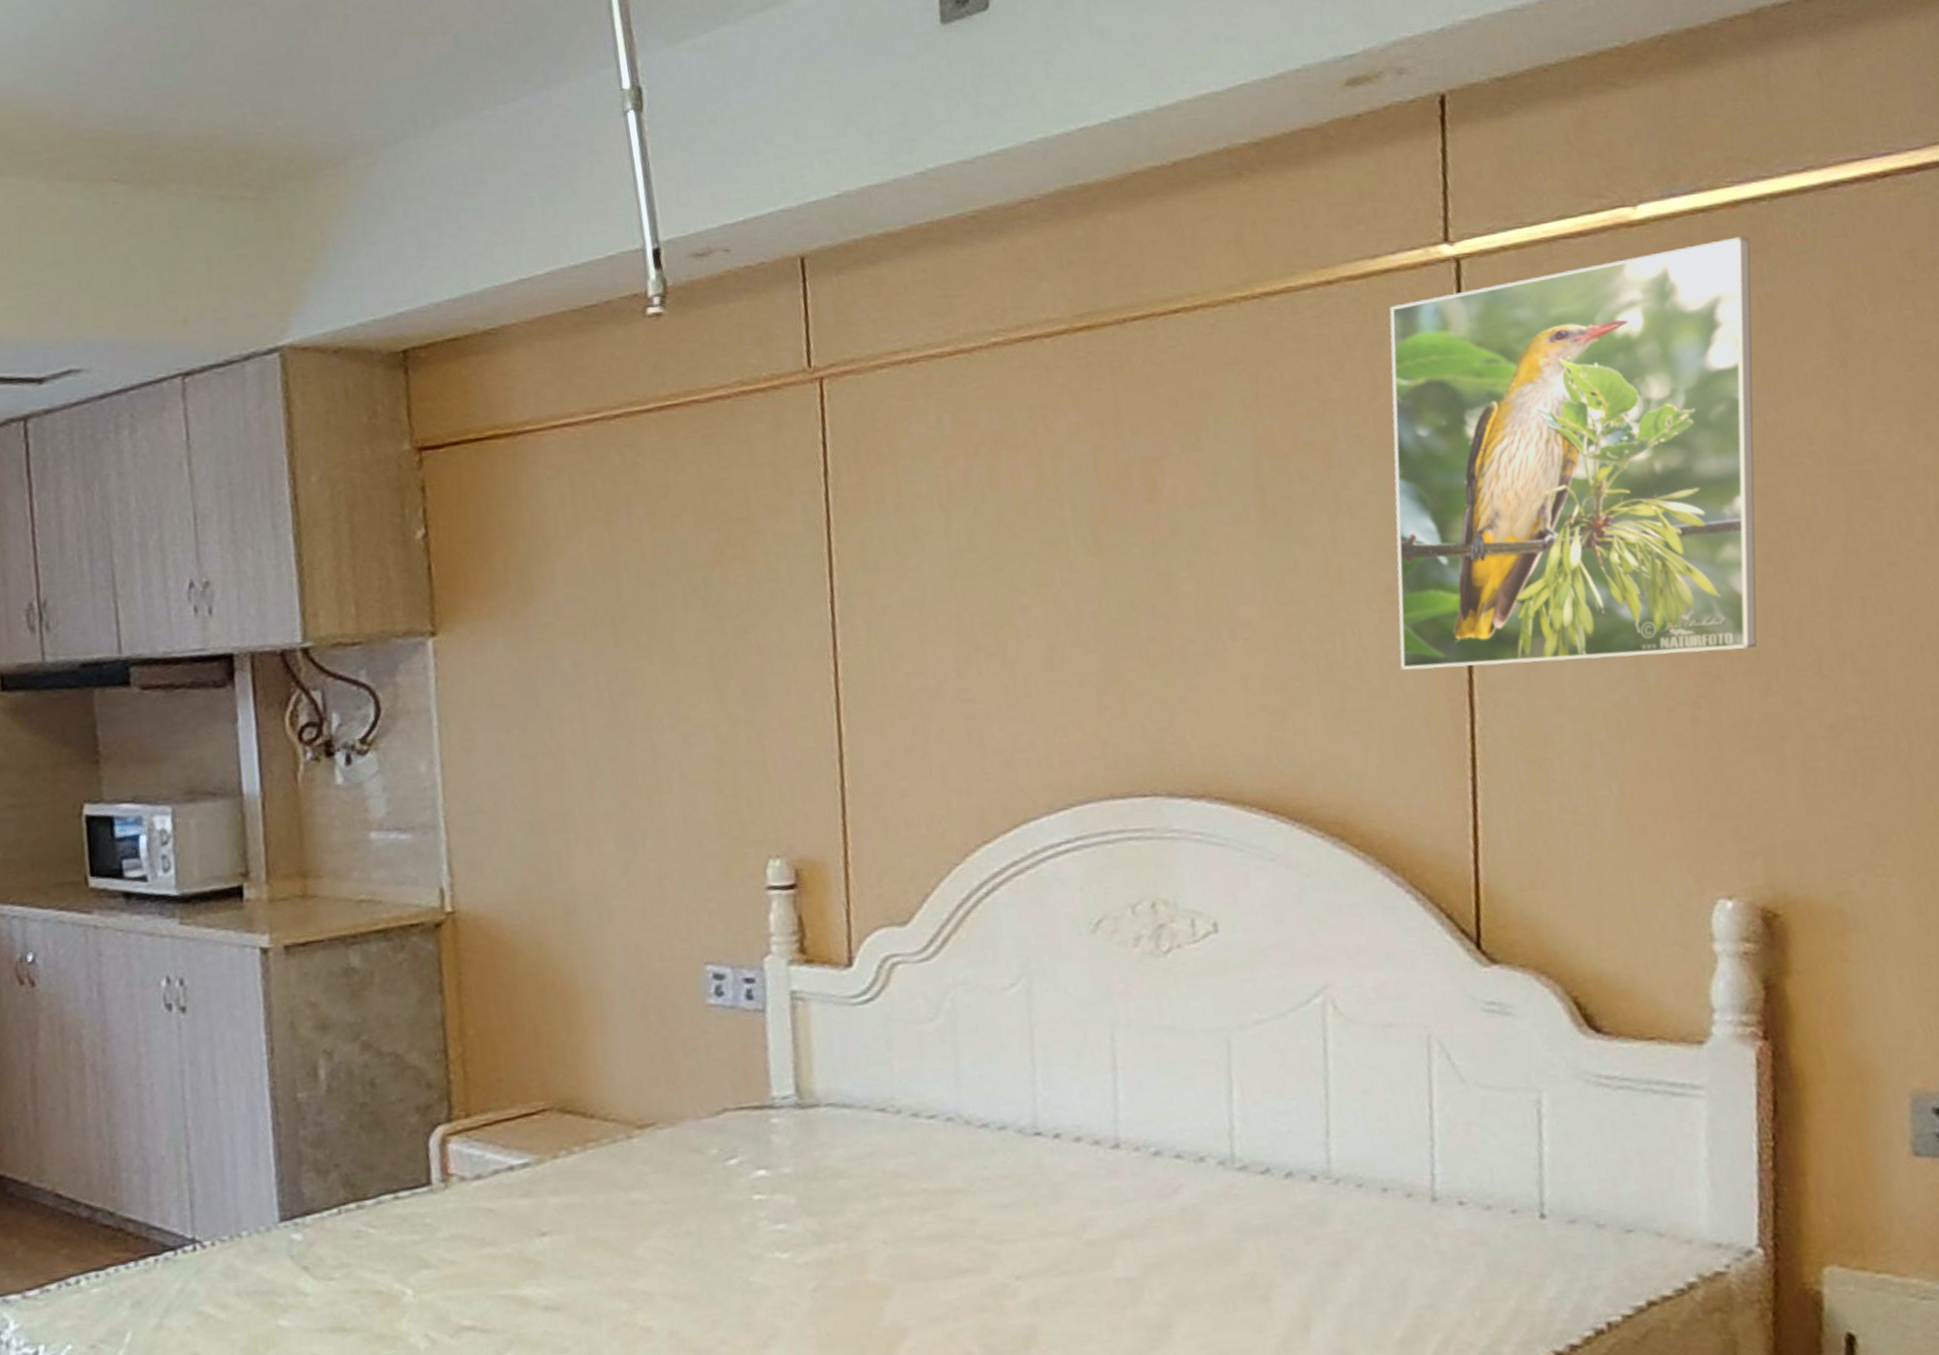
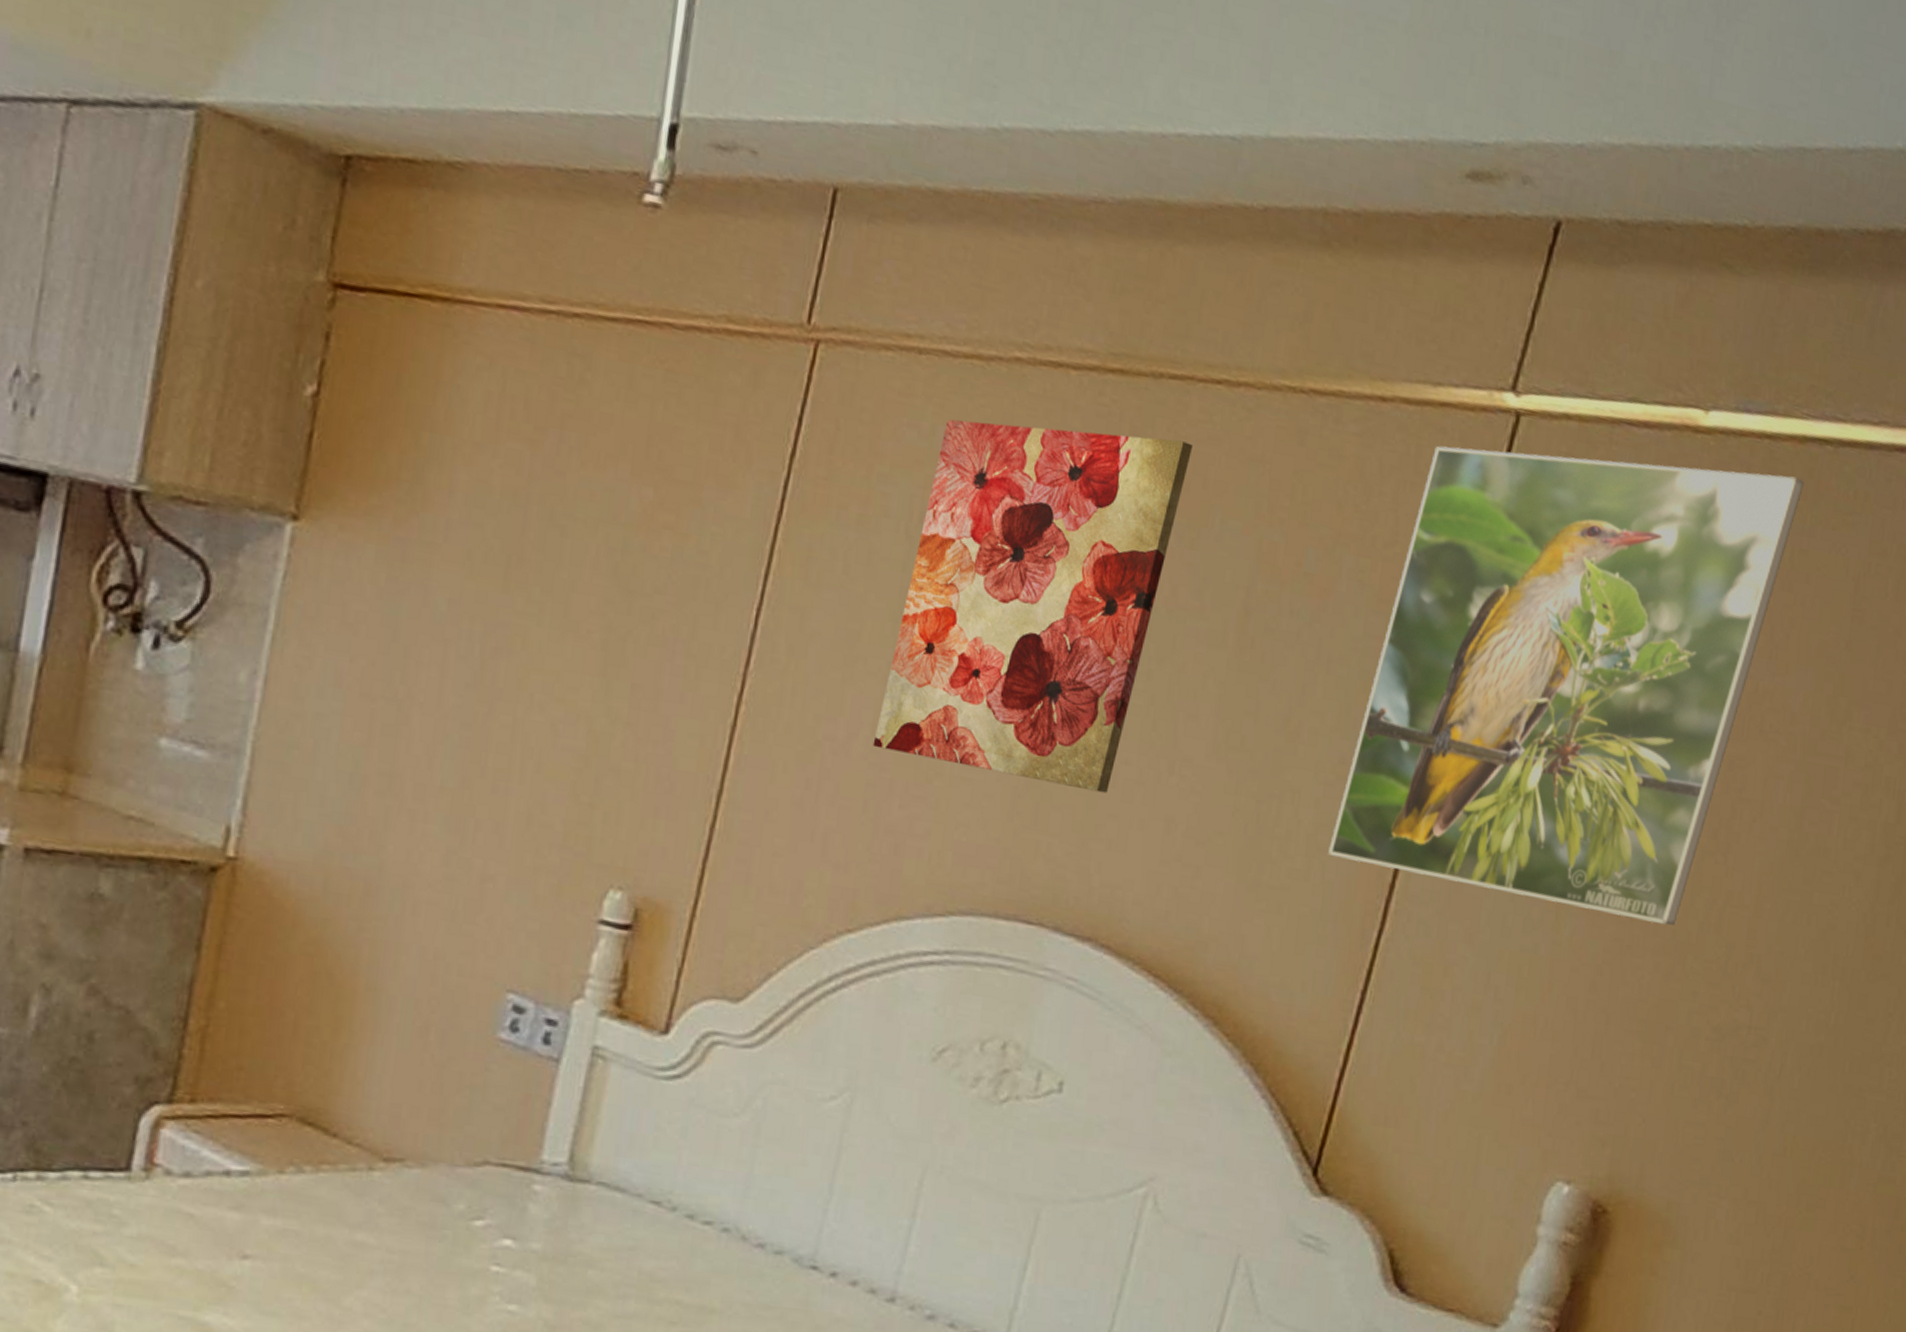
wall art: none [948,367,1182,687] -> present [873,419,1192,794]

